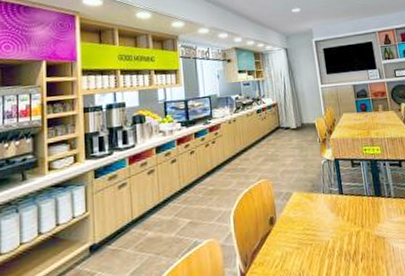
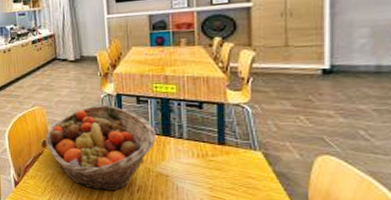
fruit basket: none [272,171,371,266] -> present [45,104,156,192]

